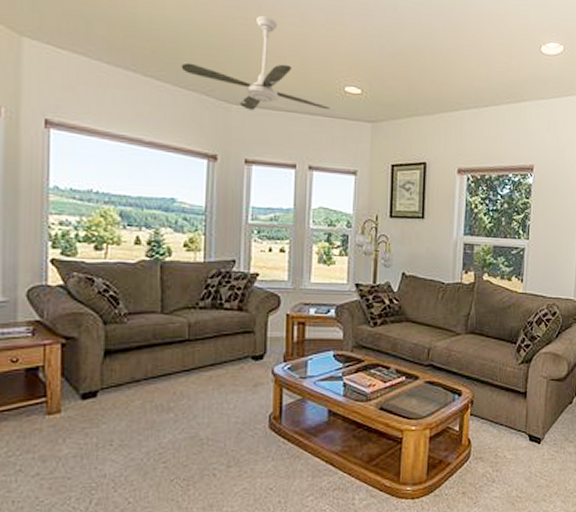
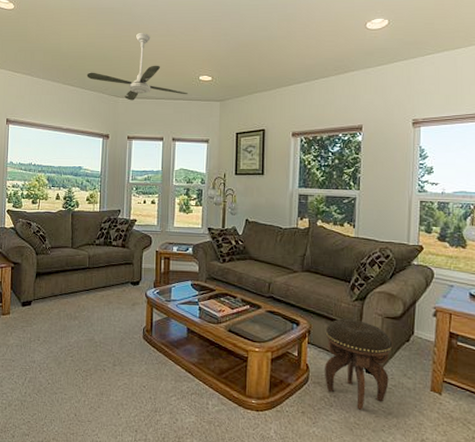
footstool: none [487,384,557,482] -> present [325,318,393,410]

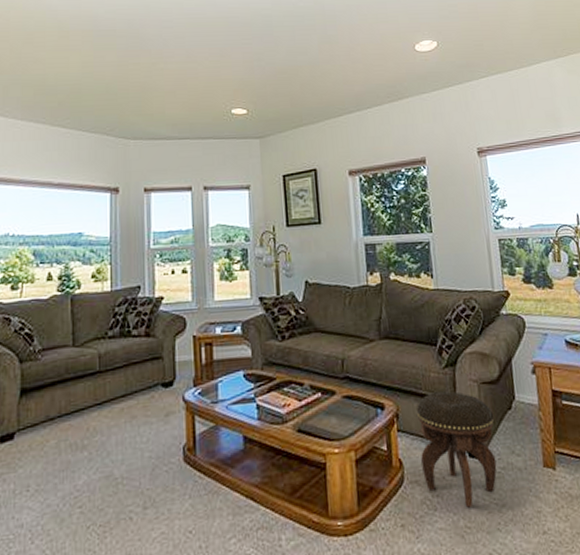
ceiling fan: present [86,32,189,101] -> none [83,58,220,143]

